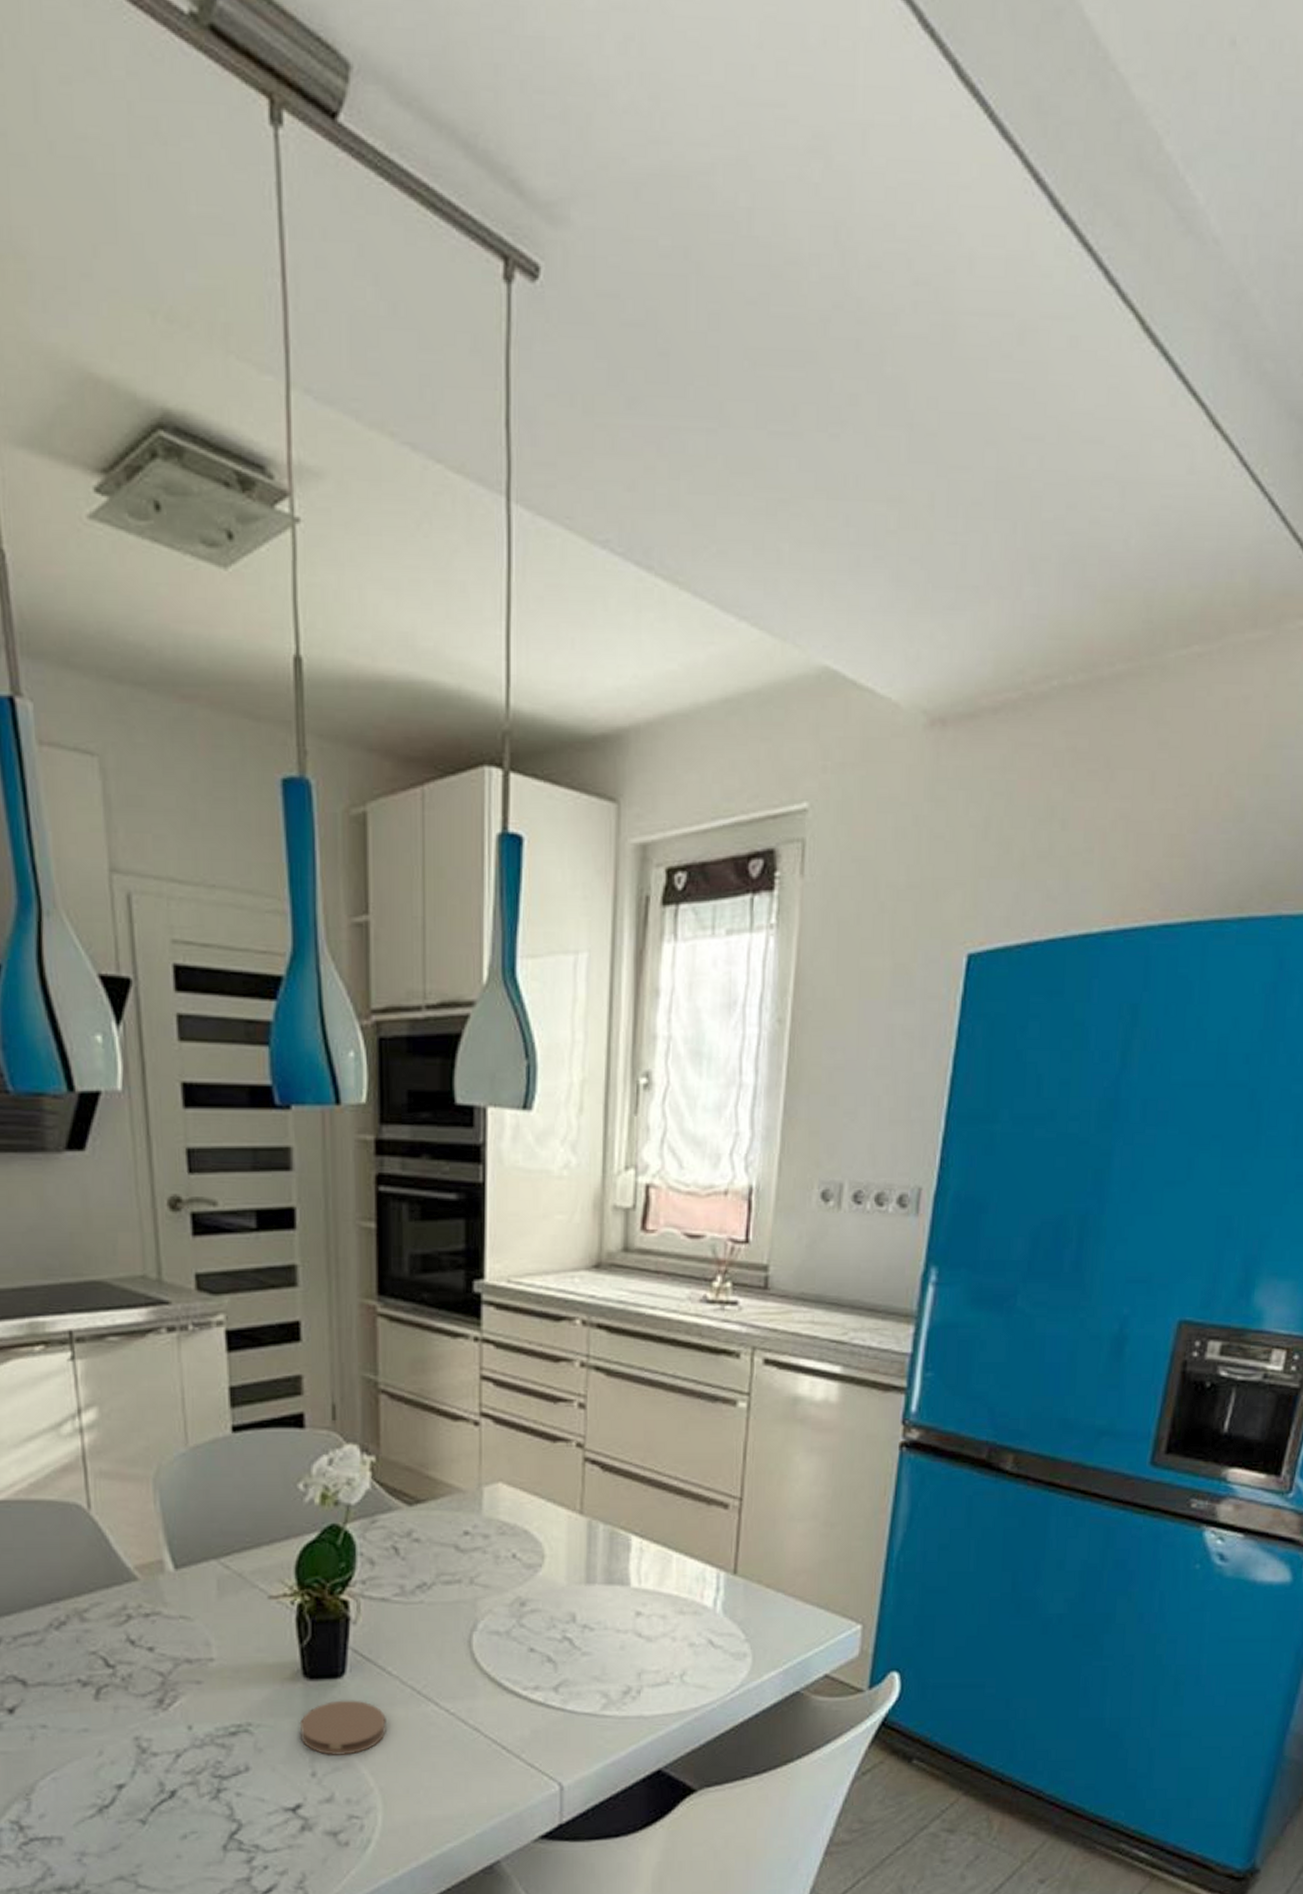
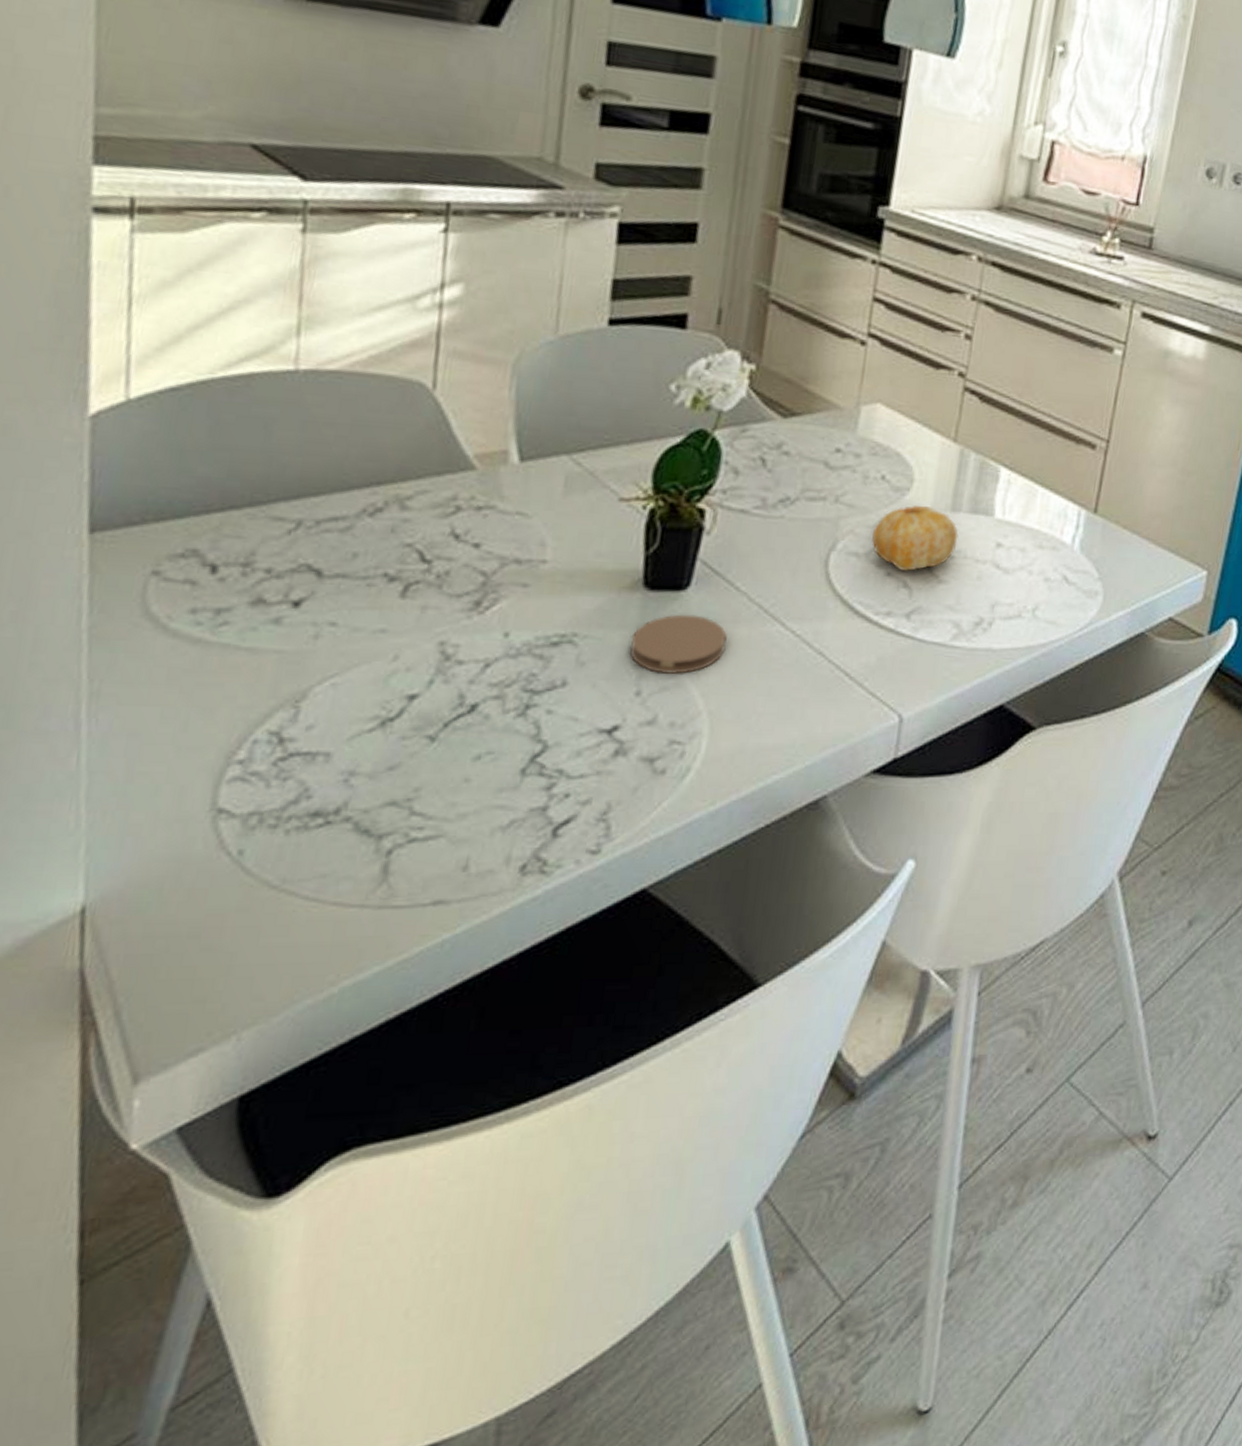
fruit: none [511,1581,596,1646] -> present [872,506,958,571]

